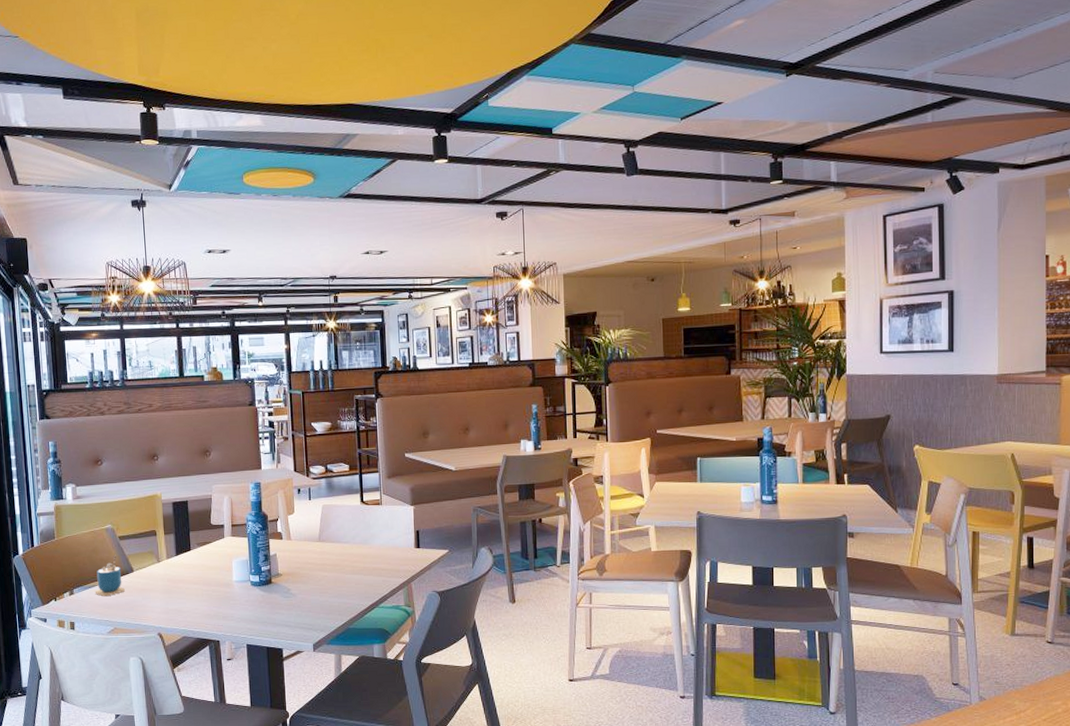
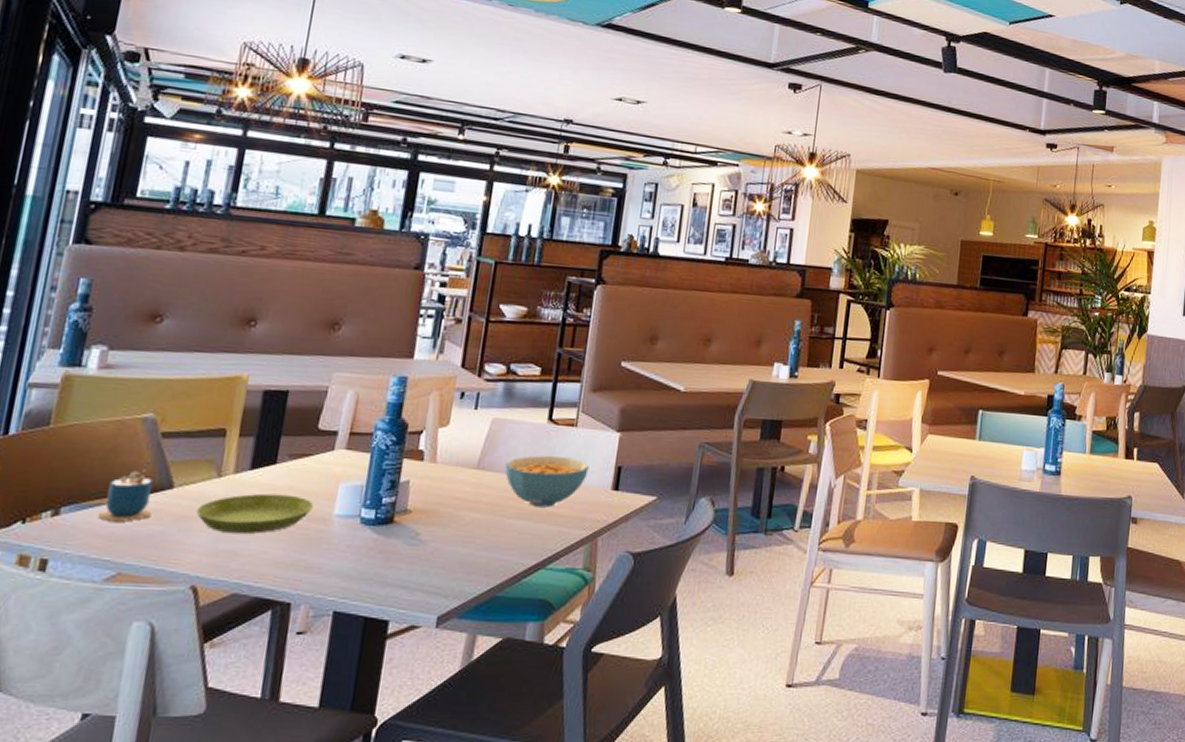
saucer: none [150,570,220,598] -> present [196,493,314,534]
cereal bowl: none [338,528,396,565] -> present [505,455,589,508]

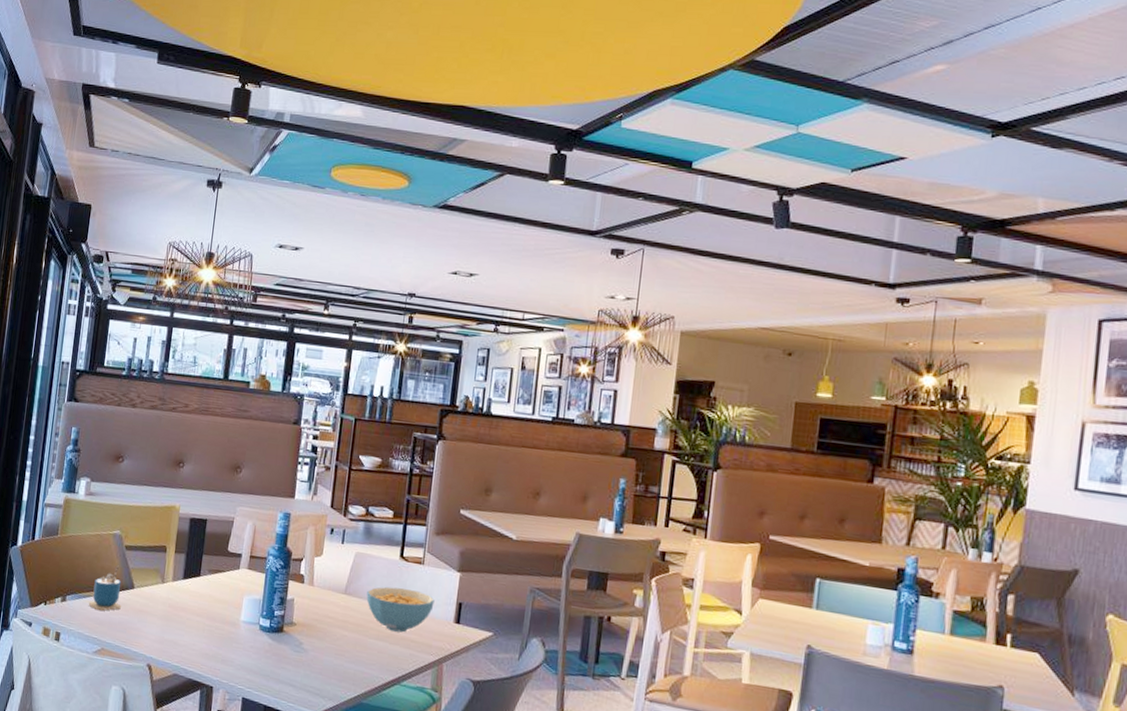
saucer: present [196,493,314,534] -> none [149,598,227,630]

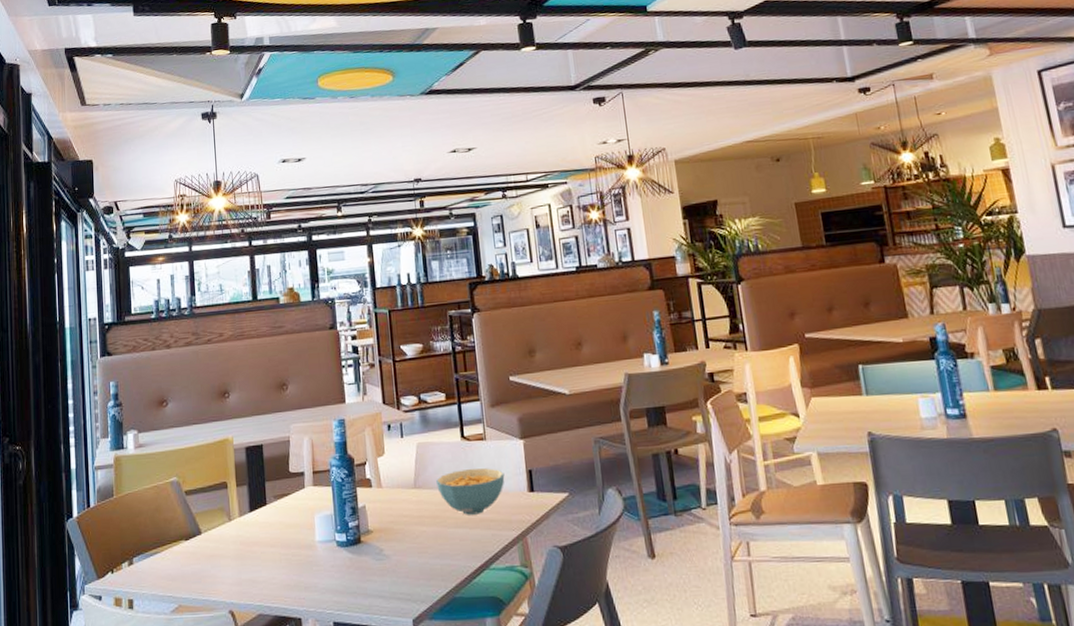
cup: present [88,565,122,611] -> none [157,513,192,566]

